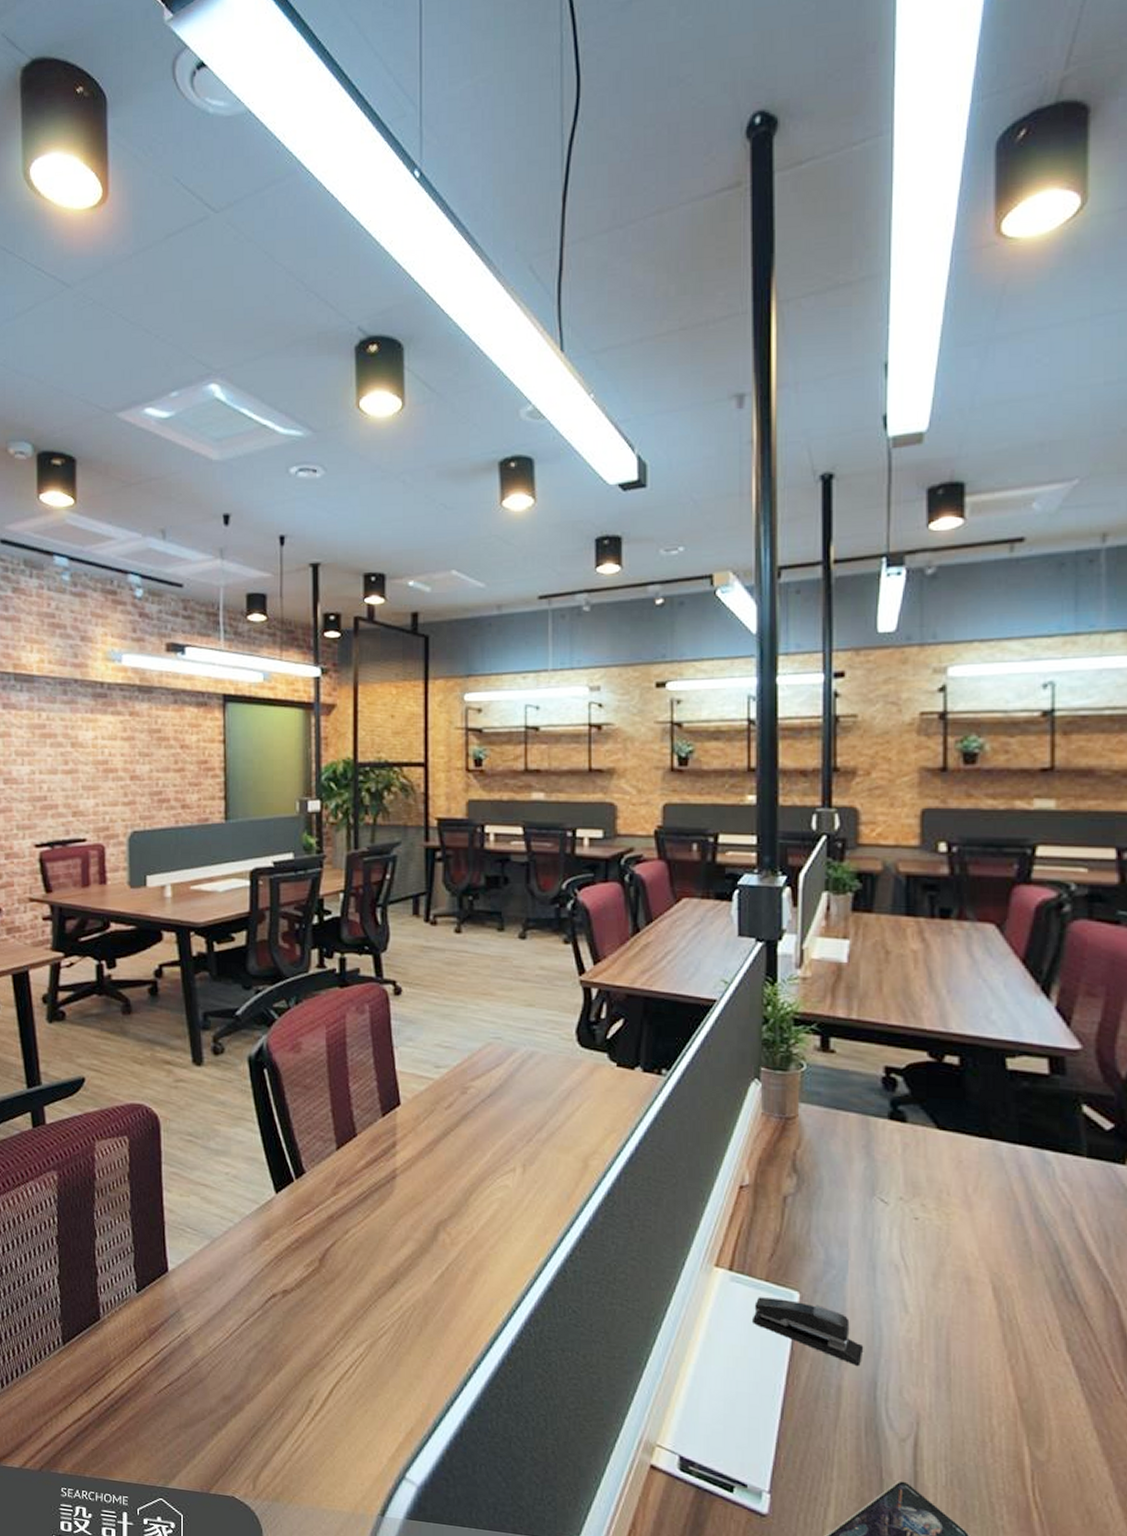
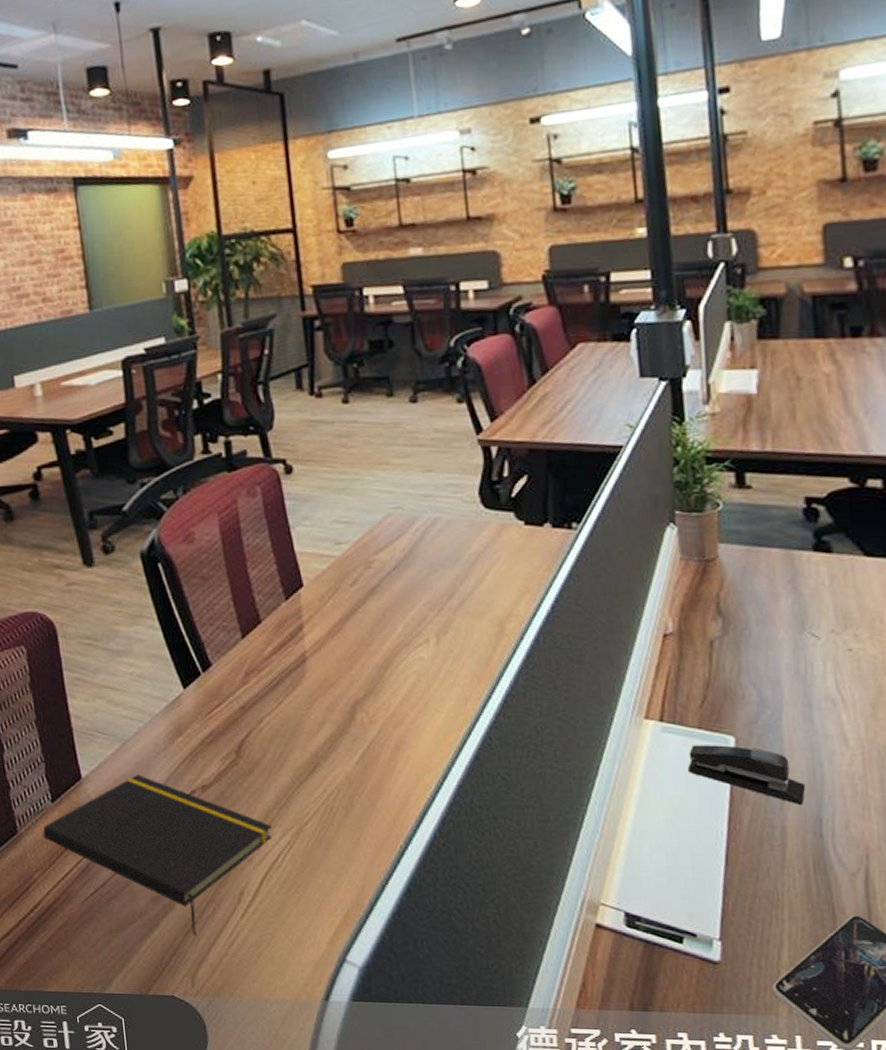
notepad: none [124,1273,347,1440] -> present [42,774,273,937]

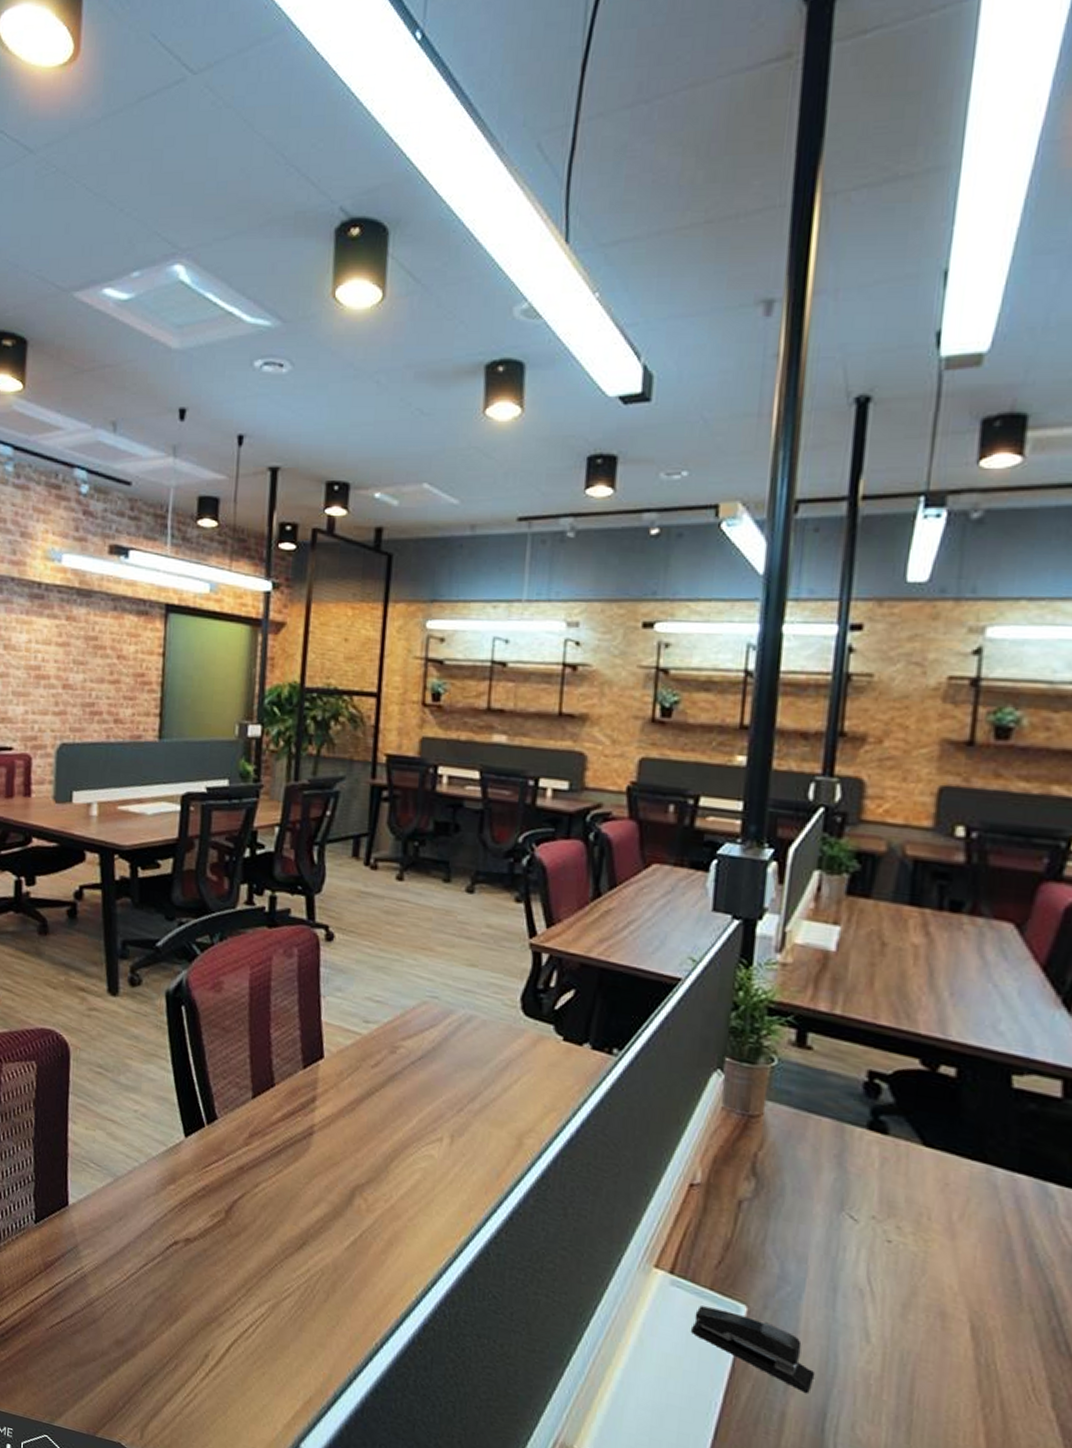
notepad: present [42,774,273,937] -> none [20,1213,249,1389]

